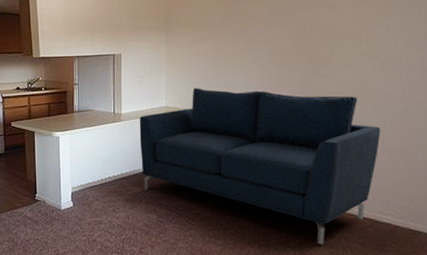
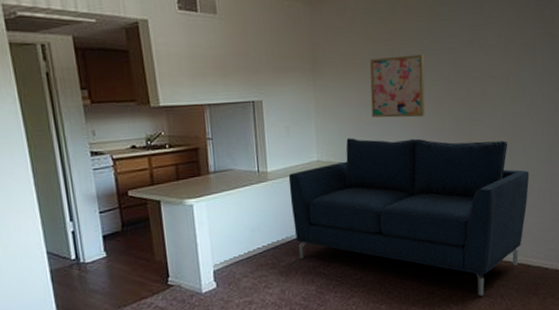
wall art: none [218,14,273,71] -> present [369,54,425,118]

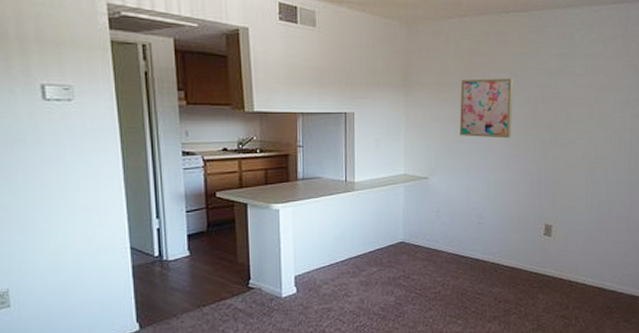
sofa: present [288,138,530,296] -> none [375,154,609,317]

